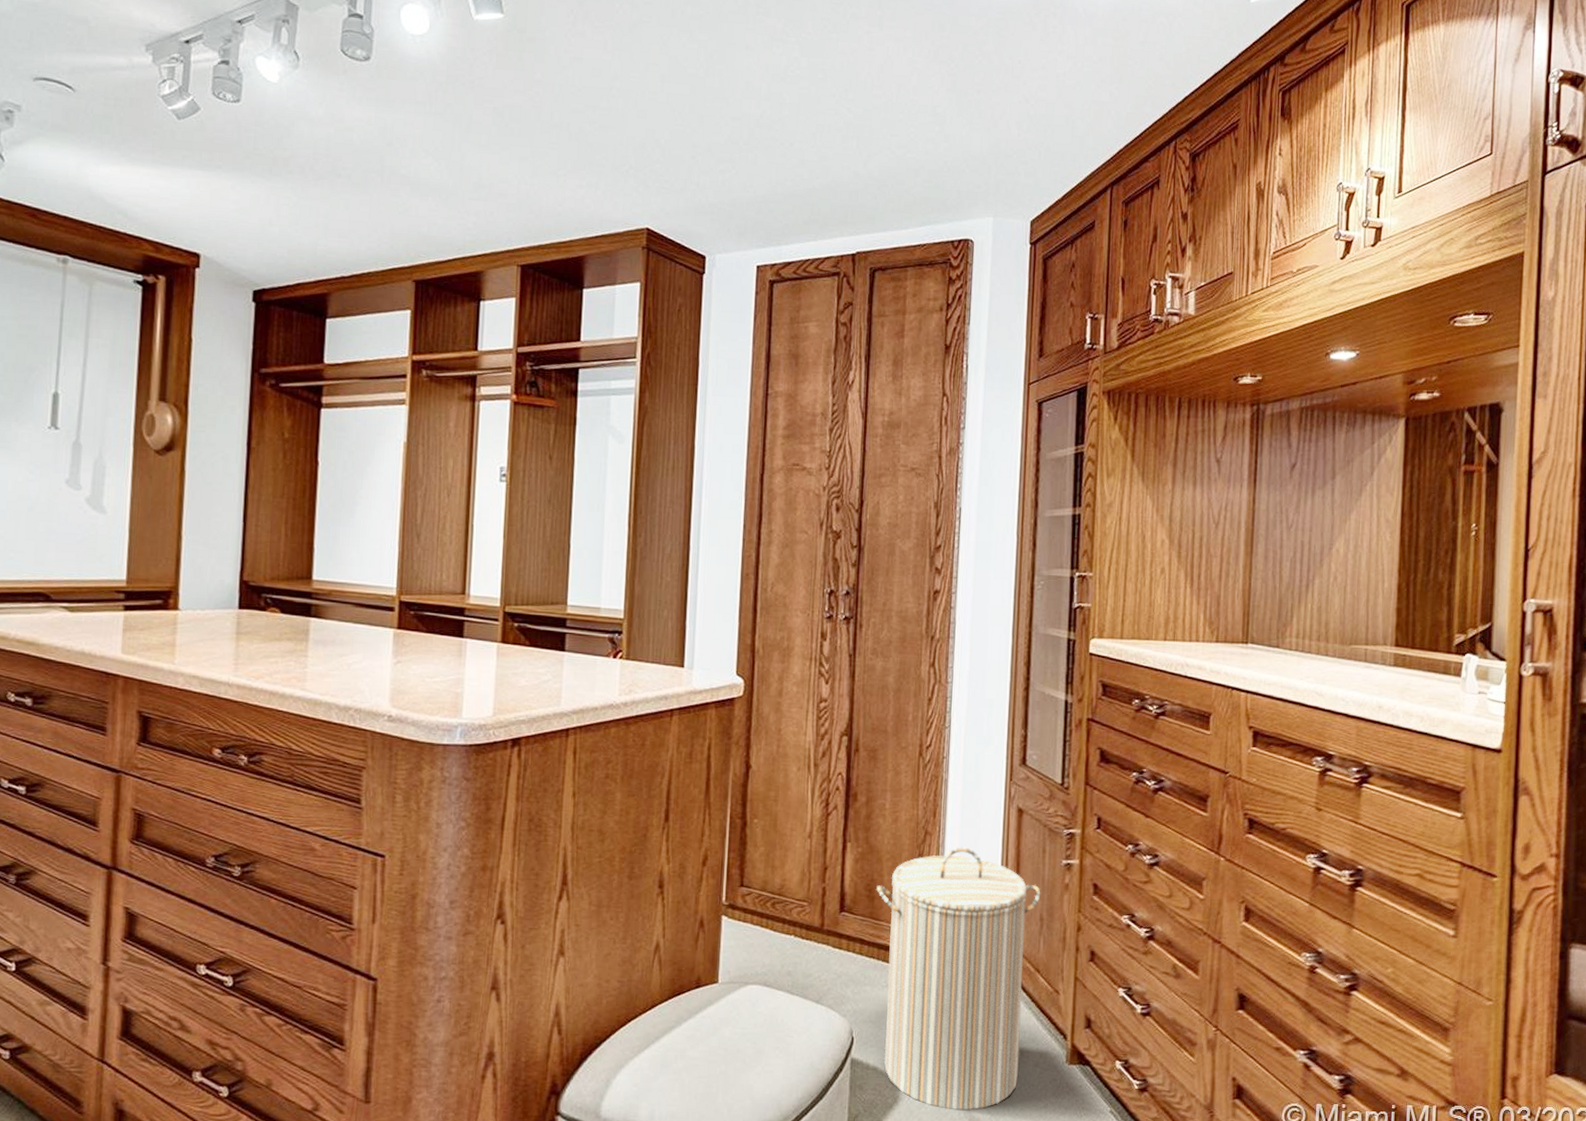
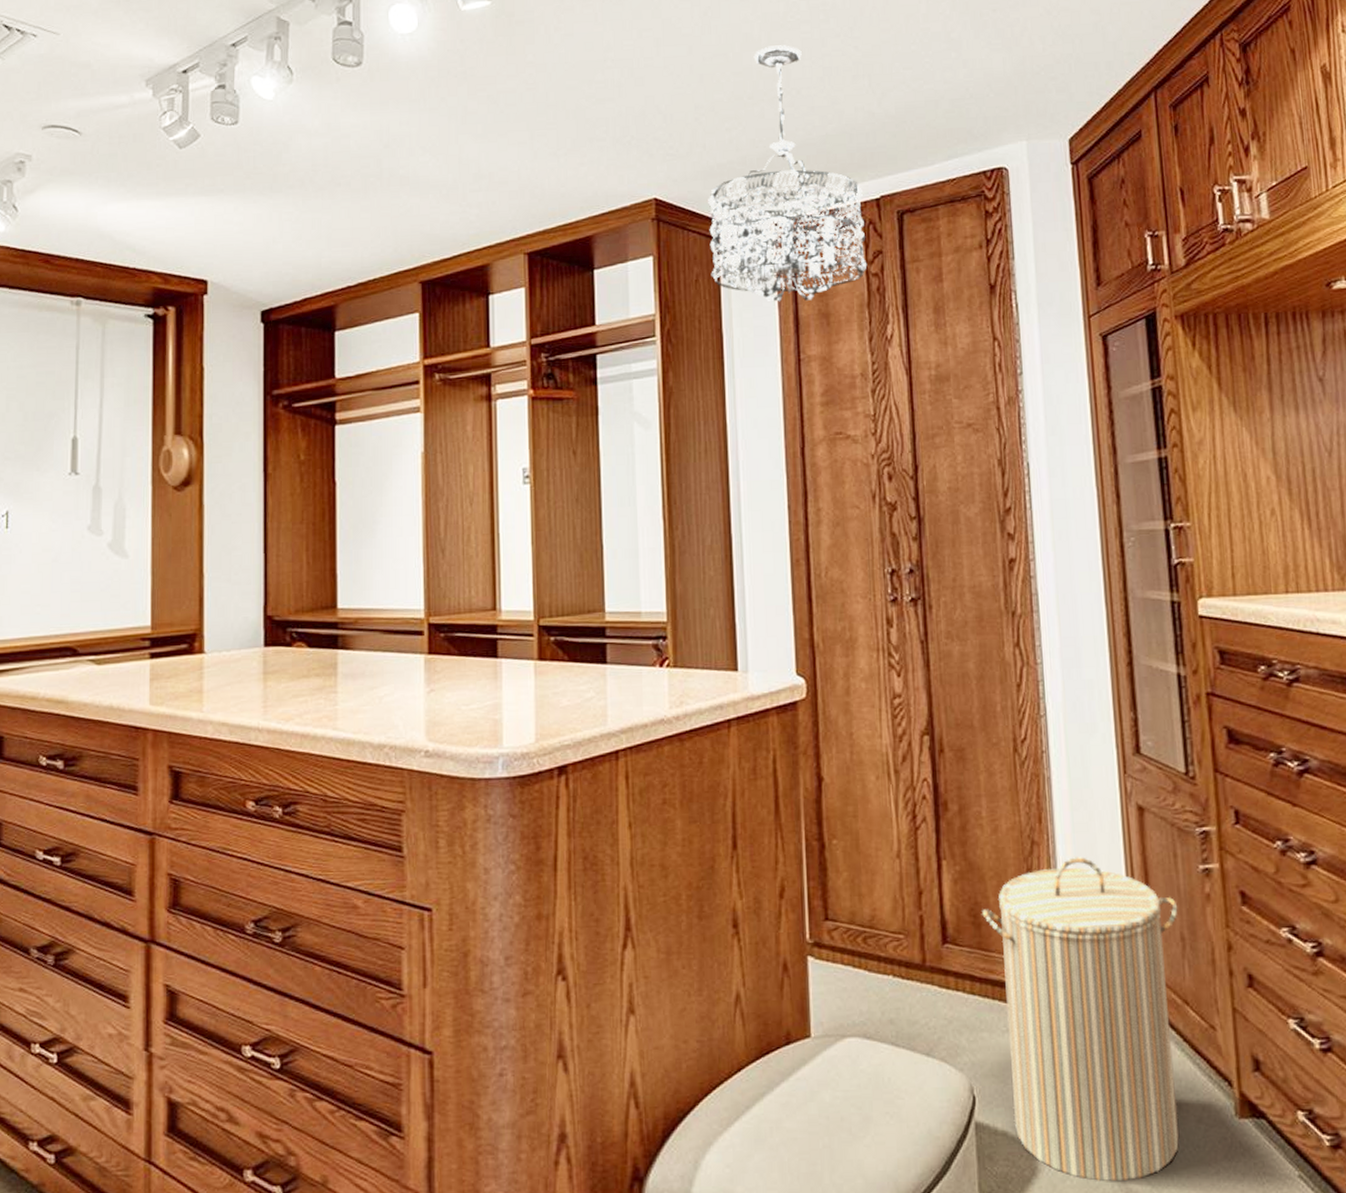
chandelier: none [693,96,841,342] -> present [708,45,867,302]

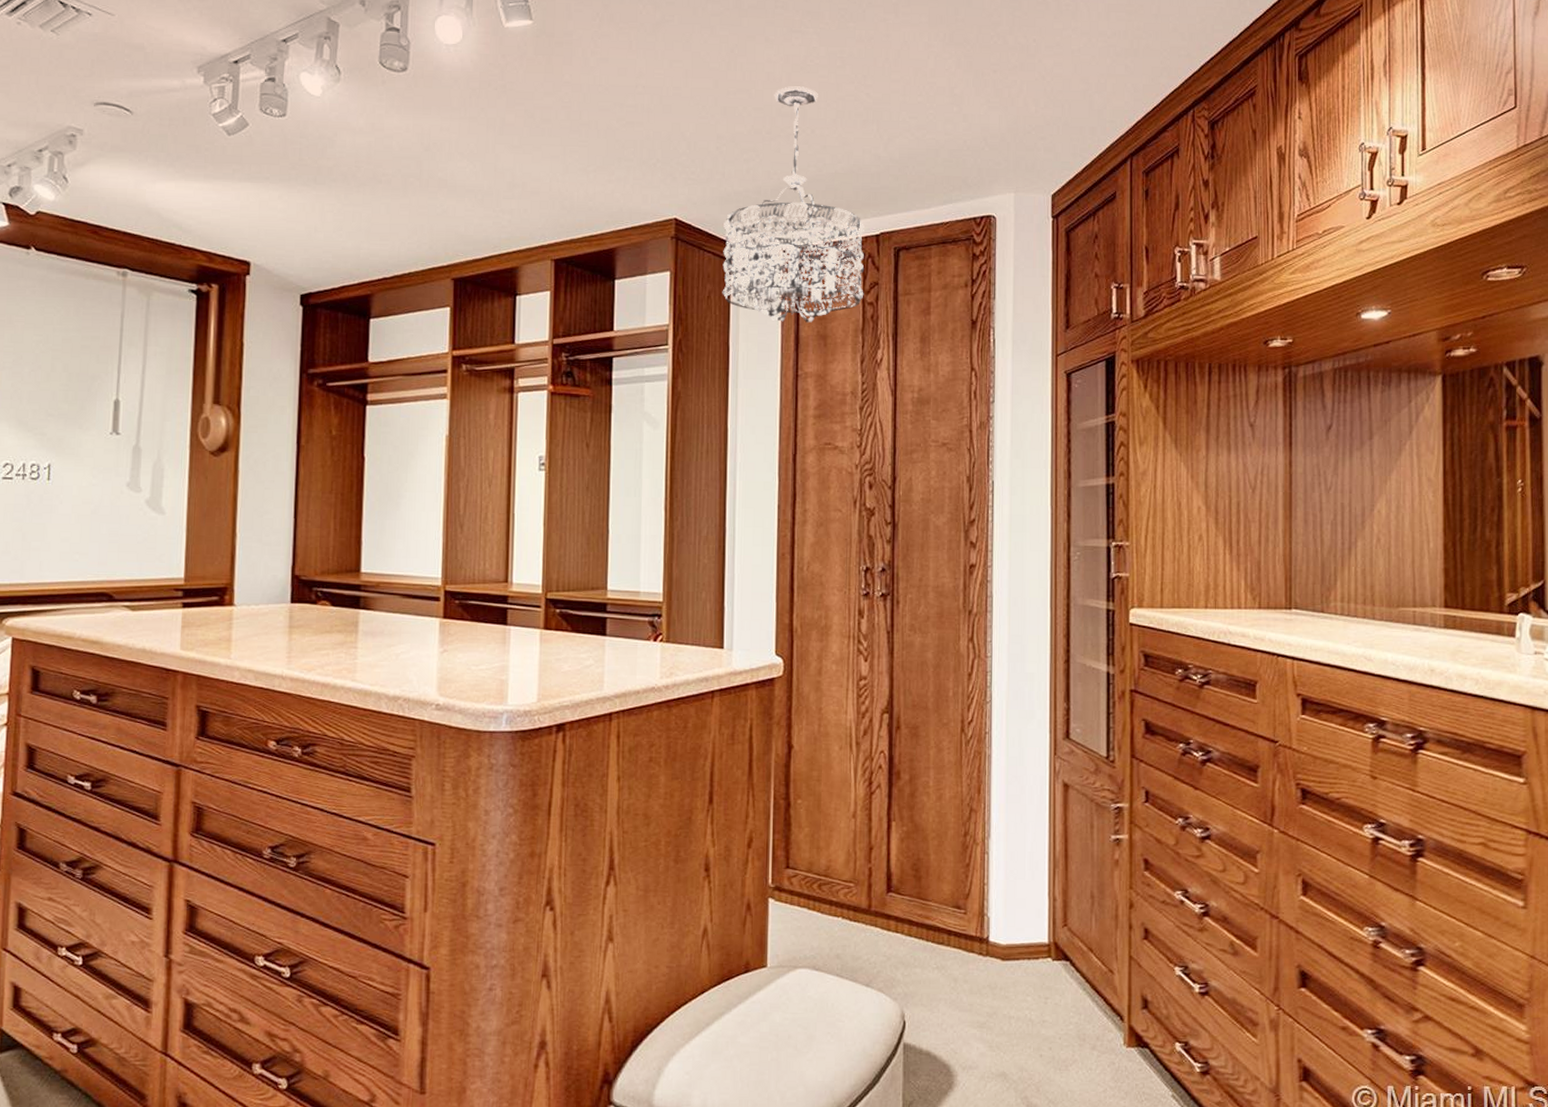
laundry hamper: present [982,857,1179,1182] -> none [923,824,1091,1096]

